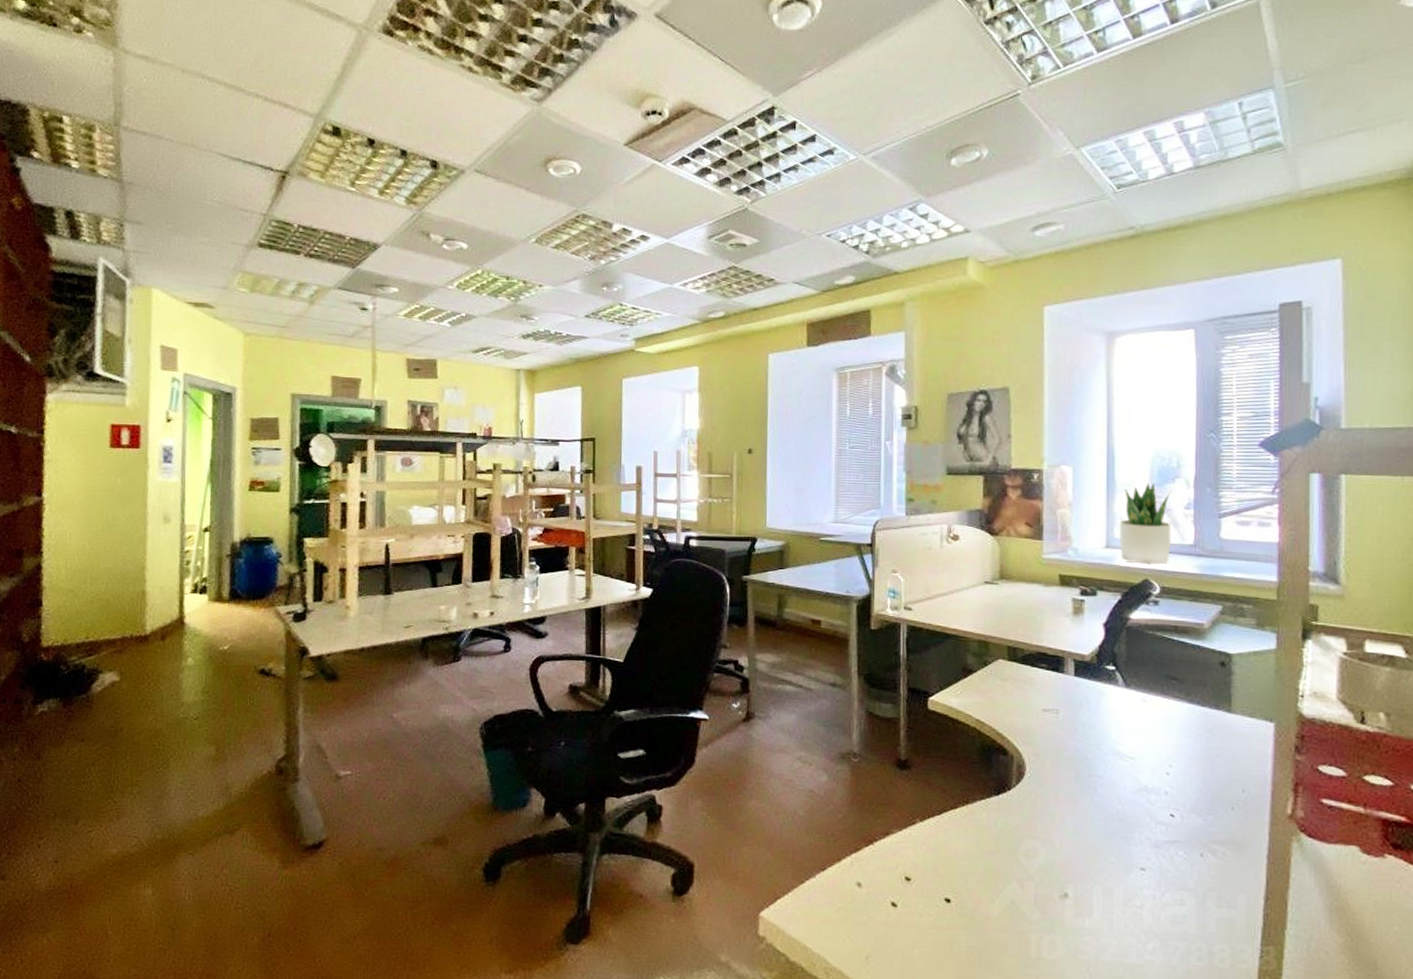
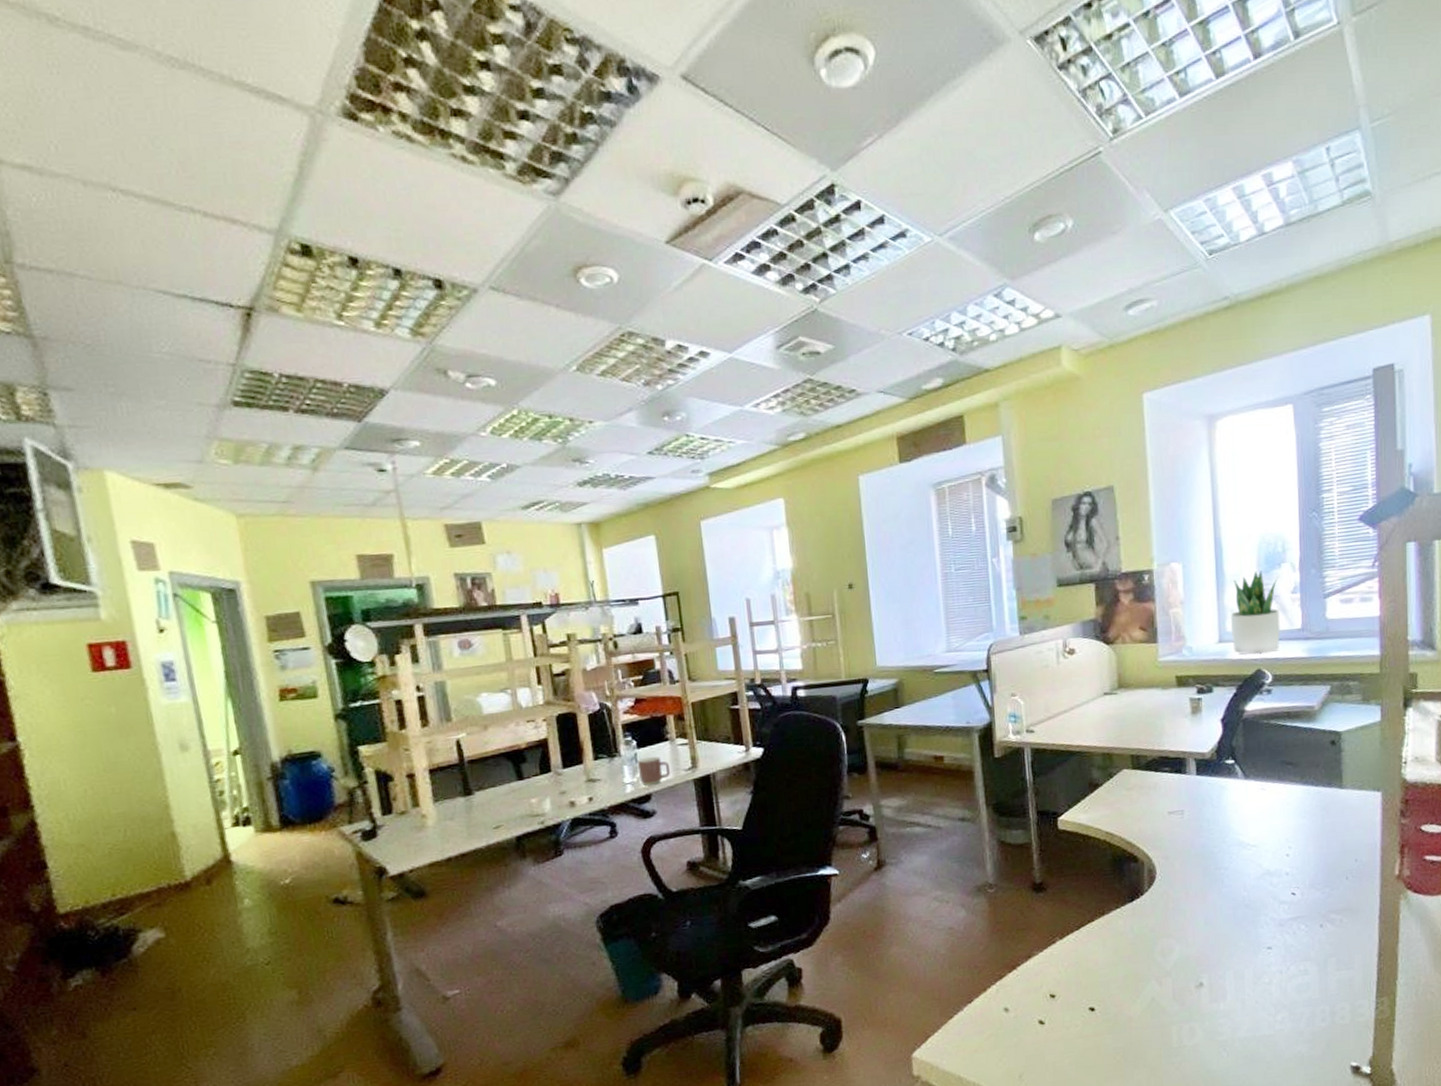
mug: none [537,582,565,608] -> present [637,756,670,785]

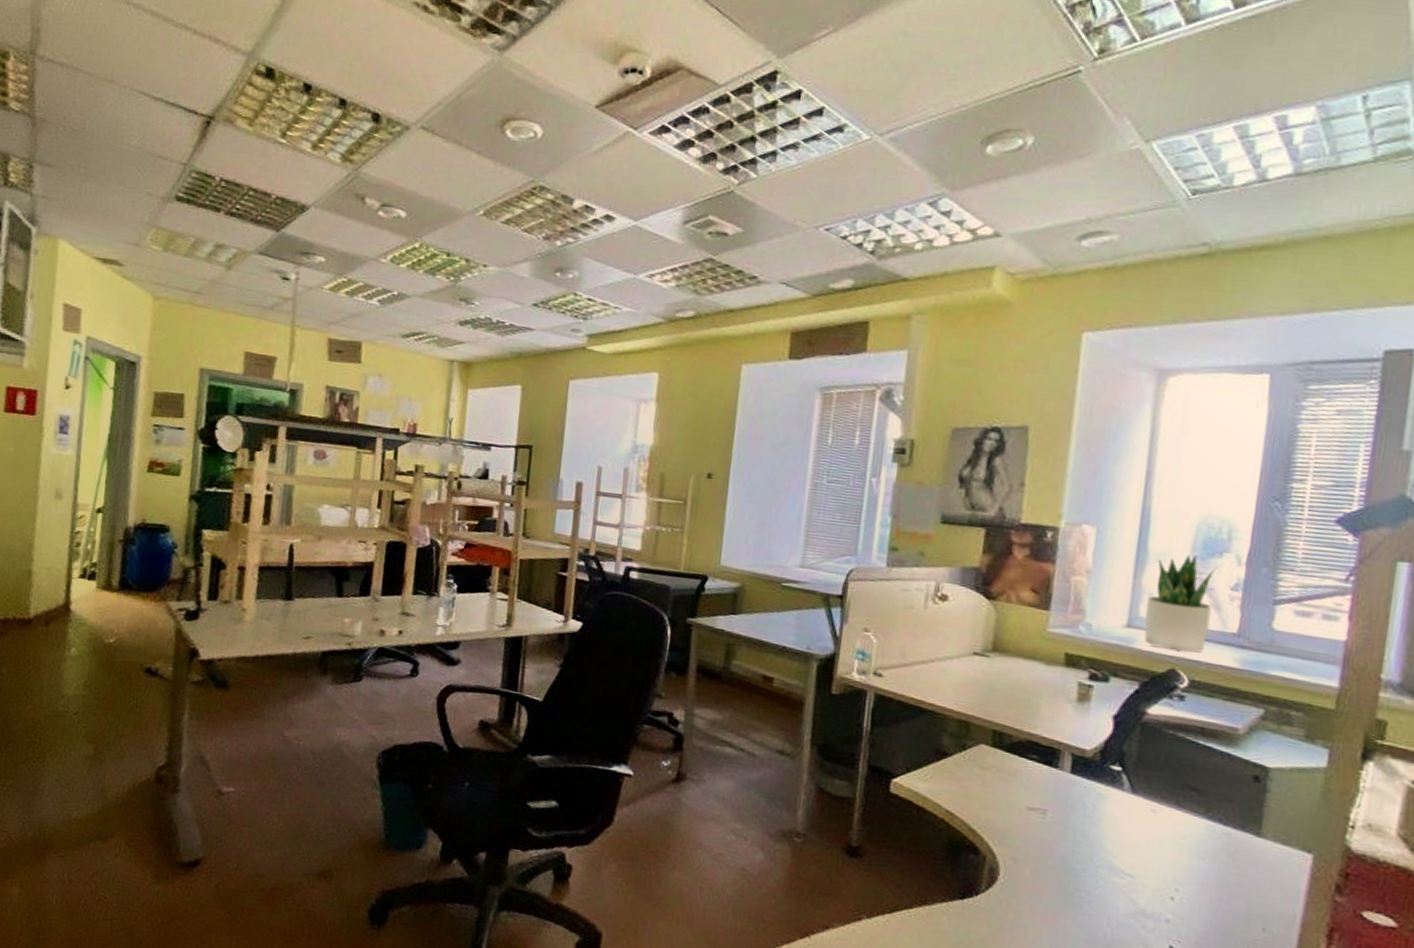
mug: present [637,756,670,785] -> none [452,603,484,633]

